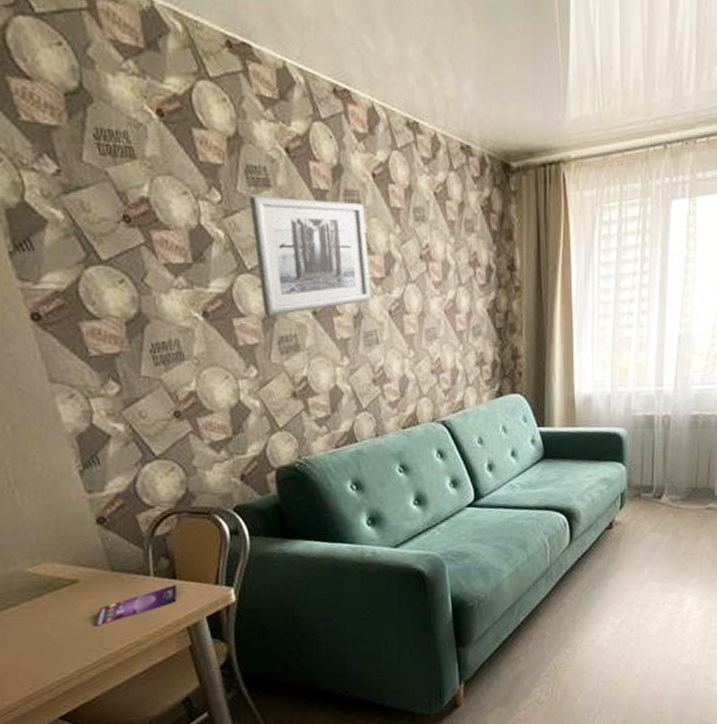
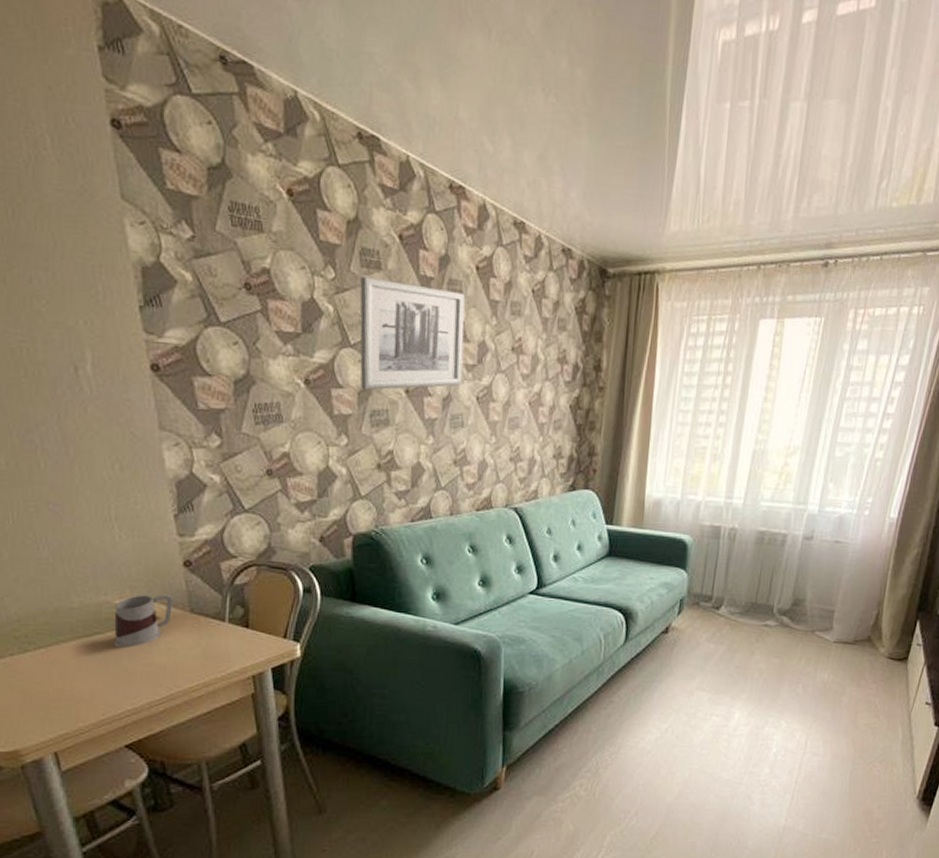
mug: none [28,555,92,617] -> present [114,594,173,648]
smartphone: present [96,585,178,626] -> none [170,633,248,663]

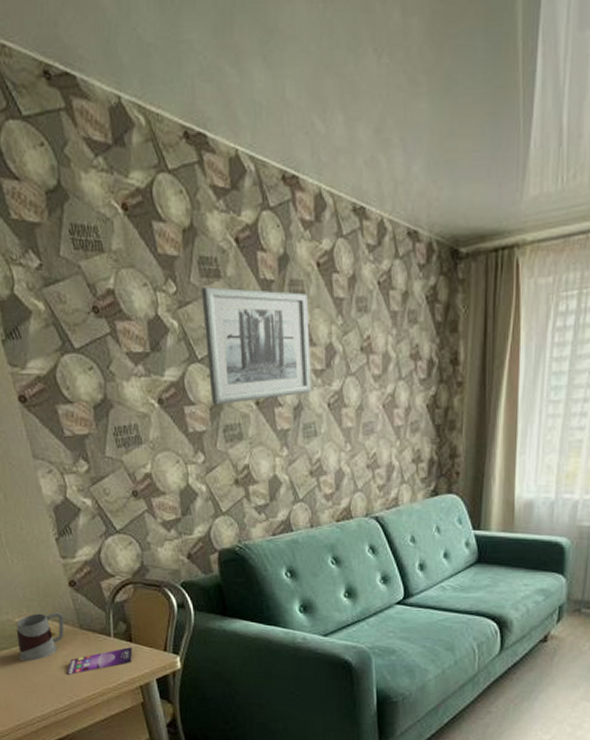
smartphone: none [170,633,248,663] -> present [67,647,133,675]

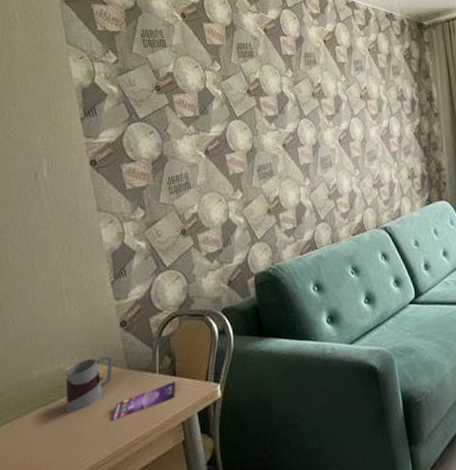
wall art: present [201,287,311,405] -> none [239,61,326,151]

